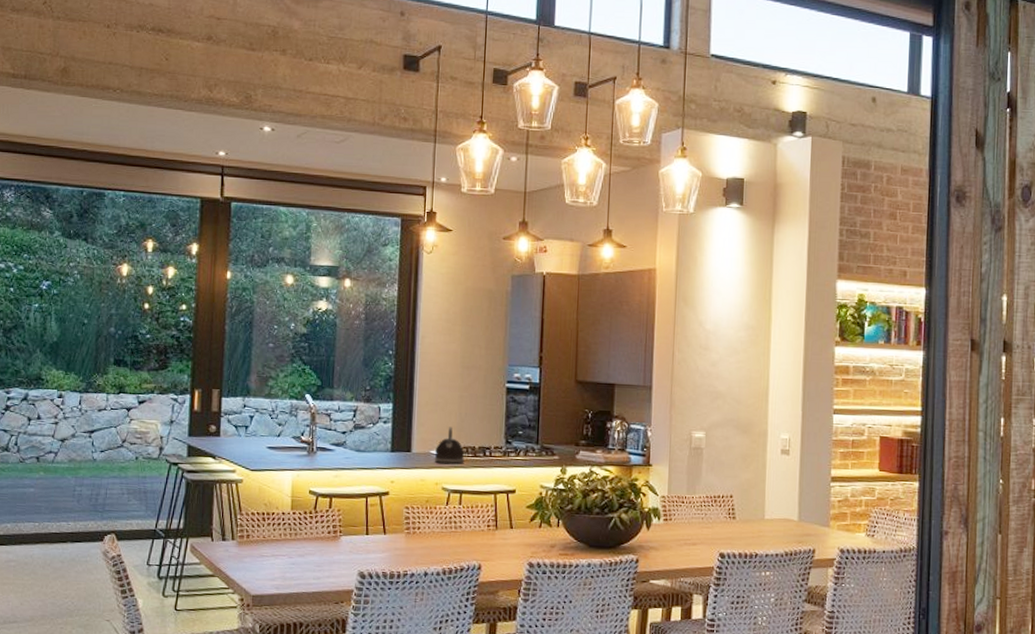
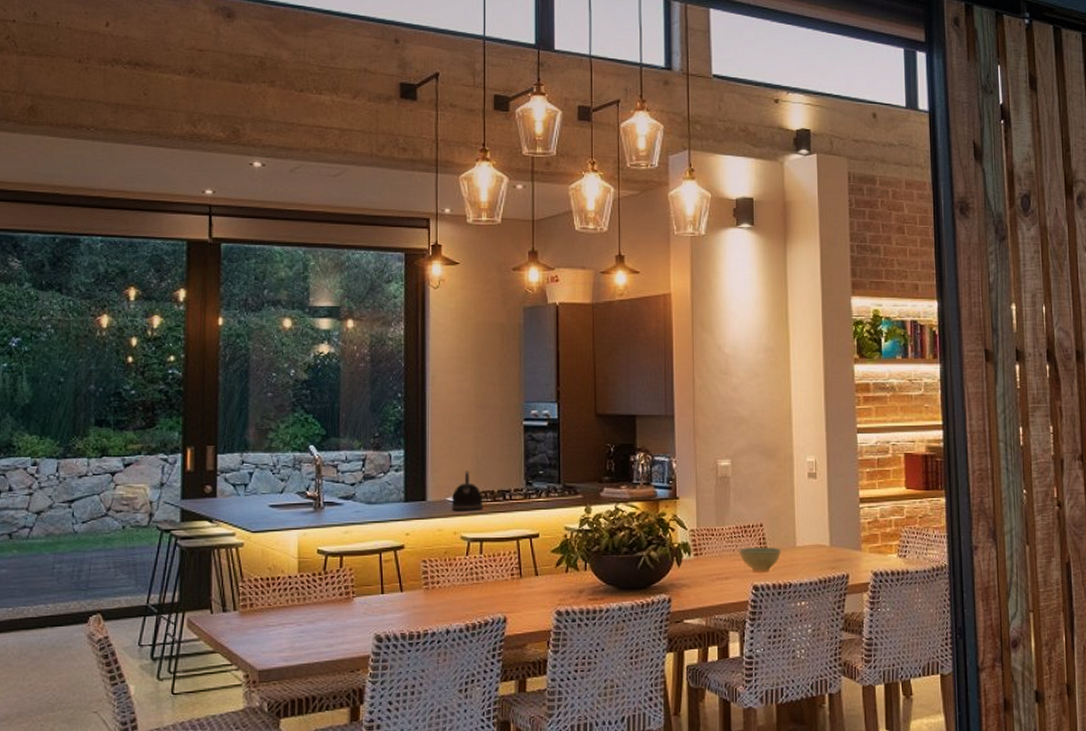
bowl: none [707,516,750,542] -> present [738,546,782,573]

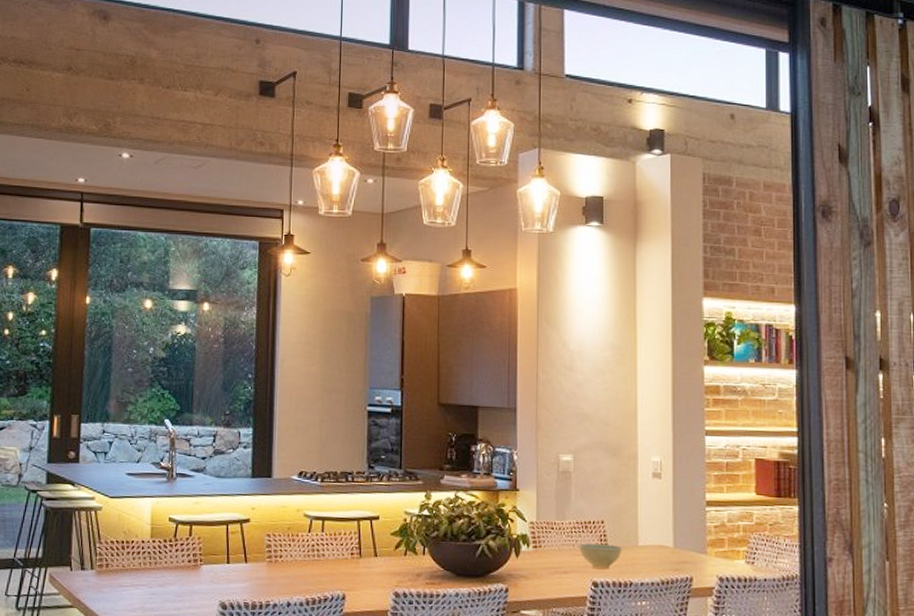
kettle: present [451,471,483,512] -> none [295,451,327,491]

